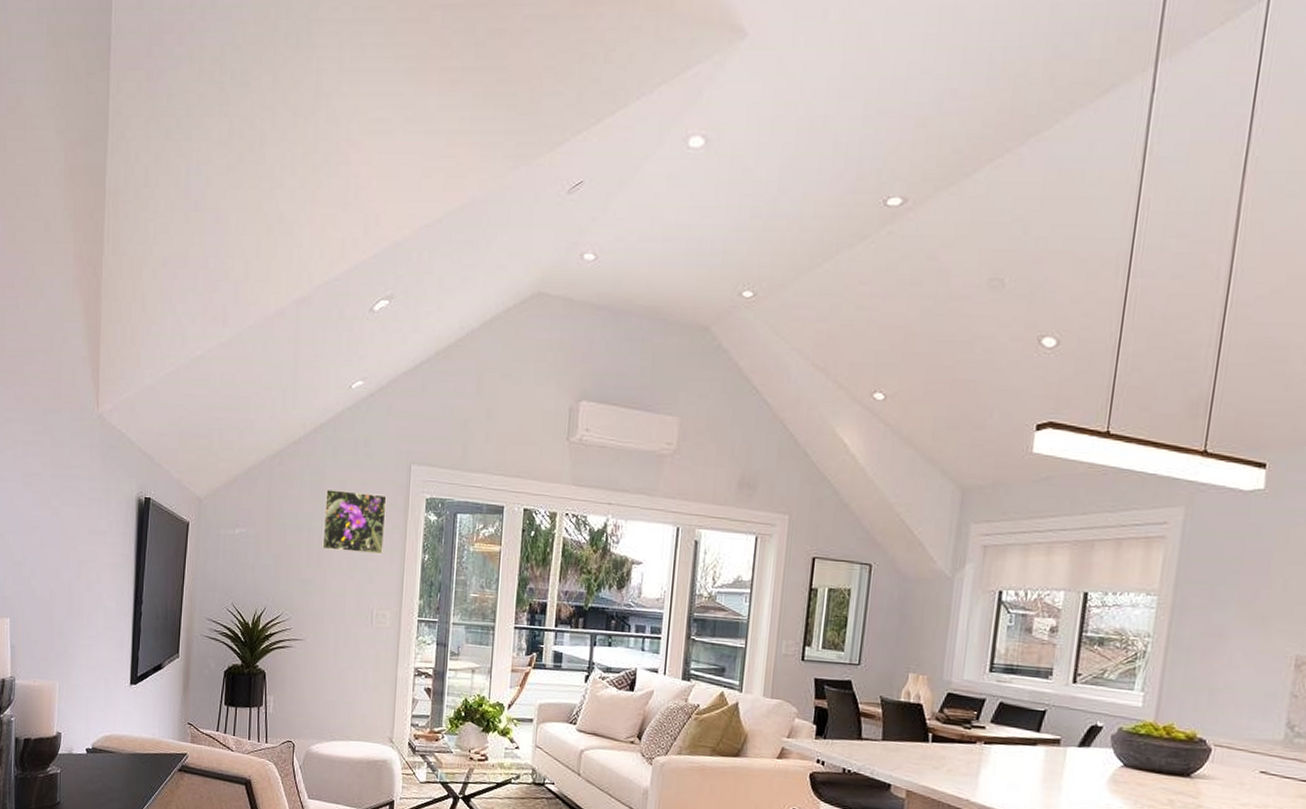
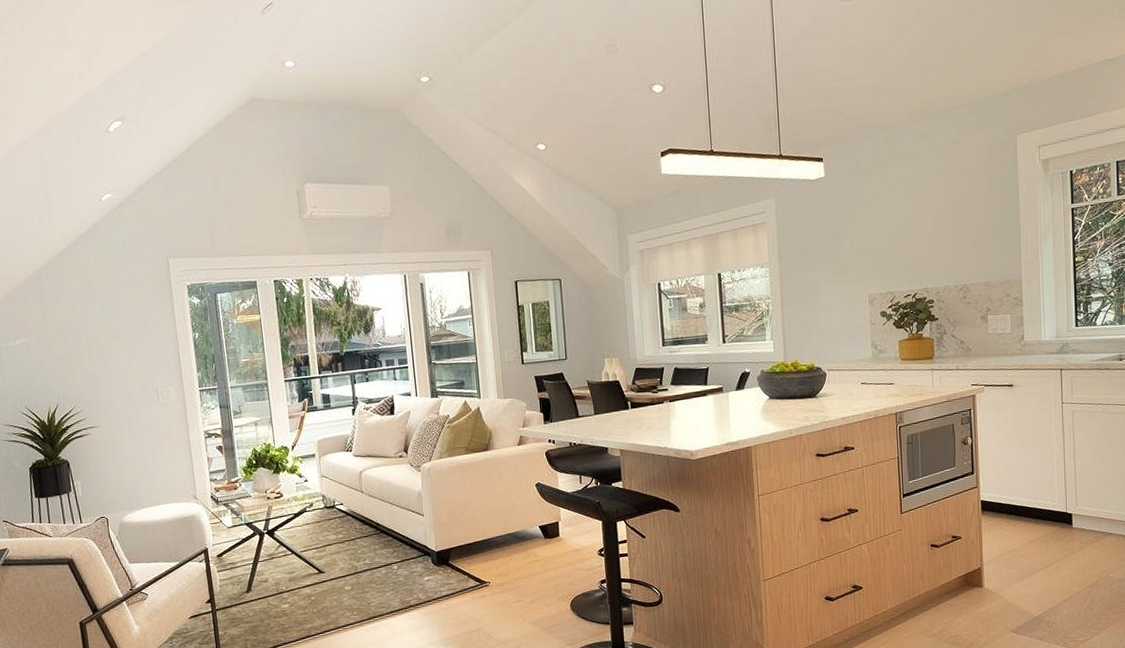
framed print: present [322,488,387,555] -> none [95,288,157,344]

